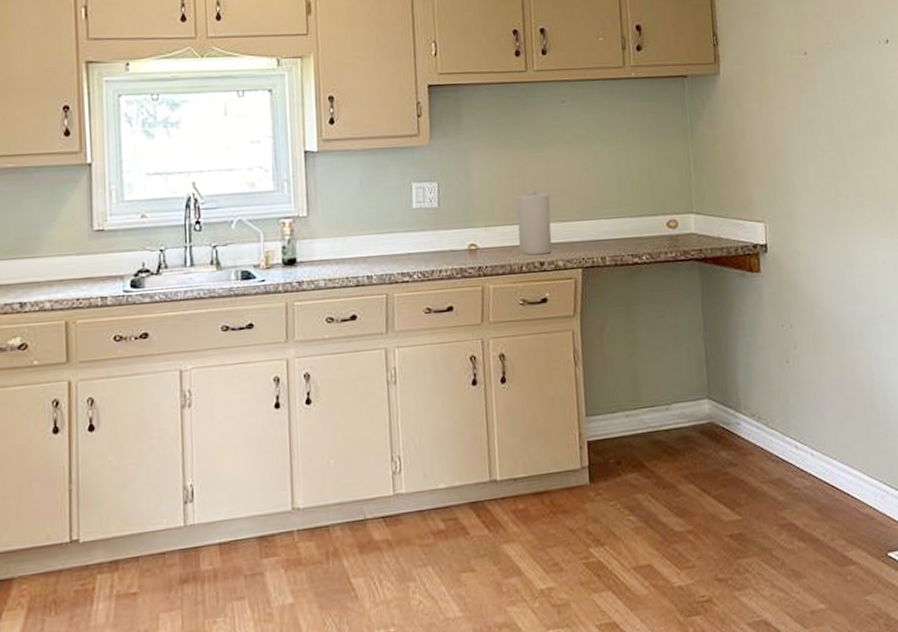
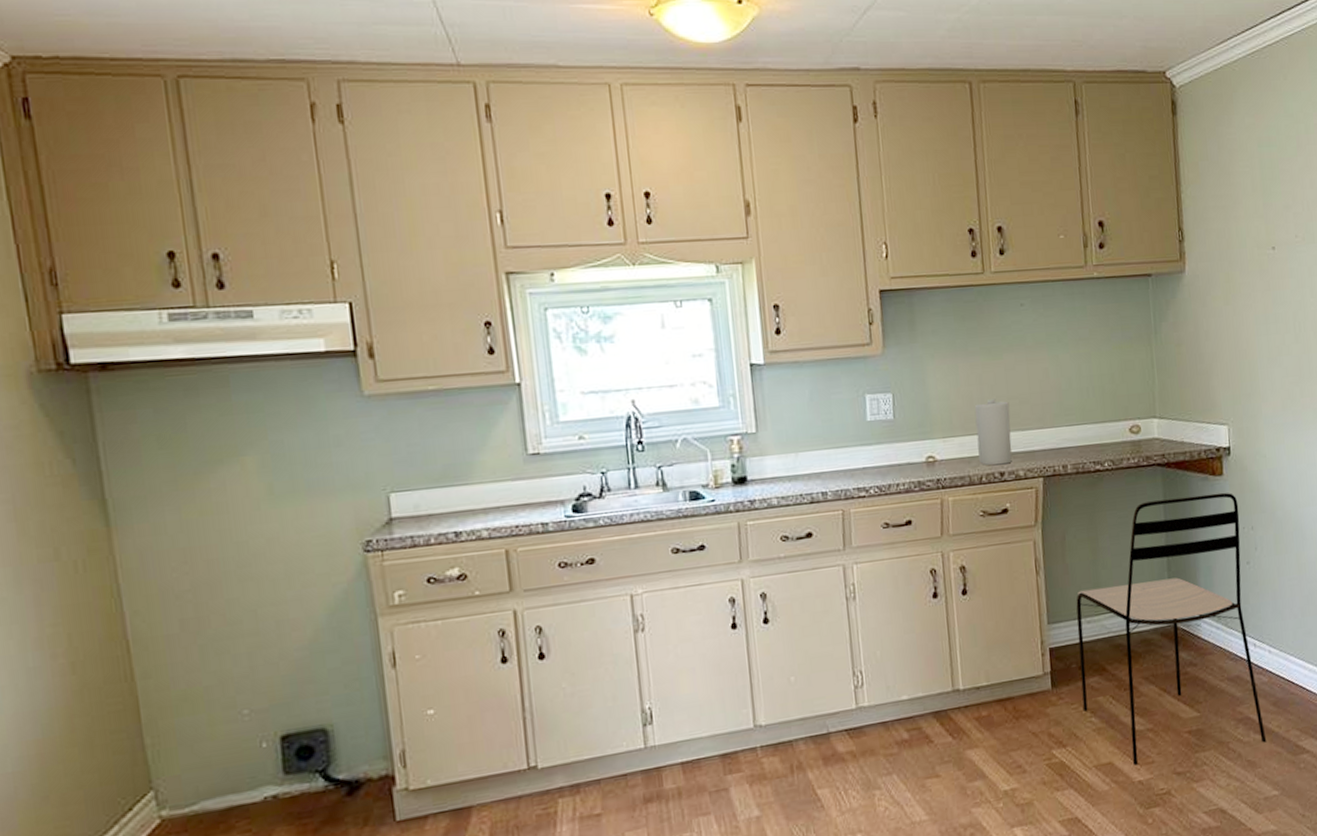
dining chair: none [614,289,811,569] -> present [1076,492,1267,765]

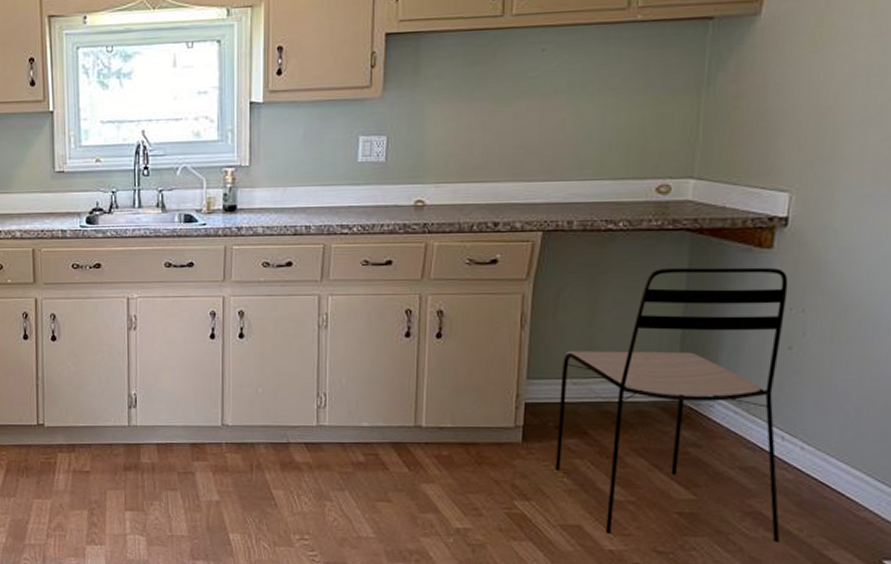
paper towel holder: present [974,399,1012,466] -> none [472,147,514,215]

